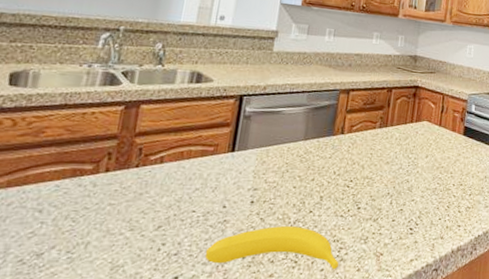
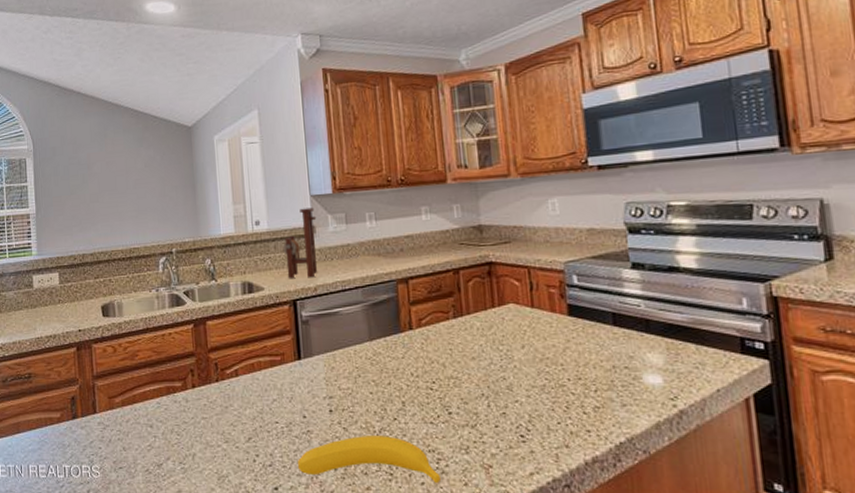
paper towel holder: none [240,13,282,77] -> present [282,207,318,279]

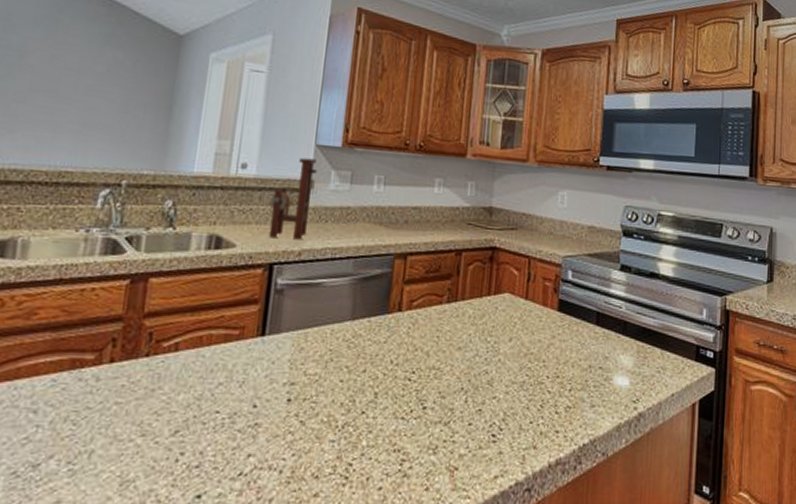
banana: present [297,436,440,483] -> none [233,431,401,487]

